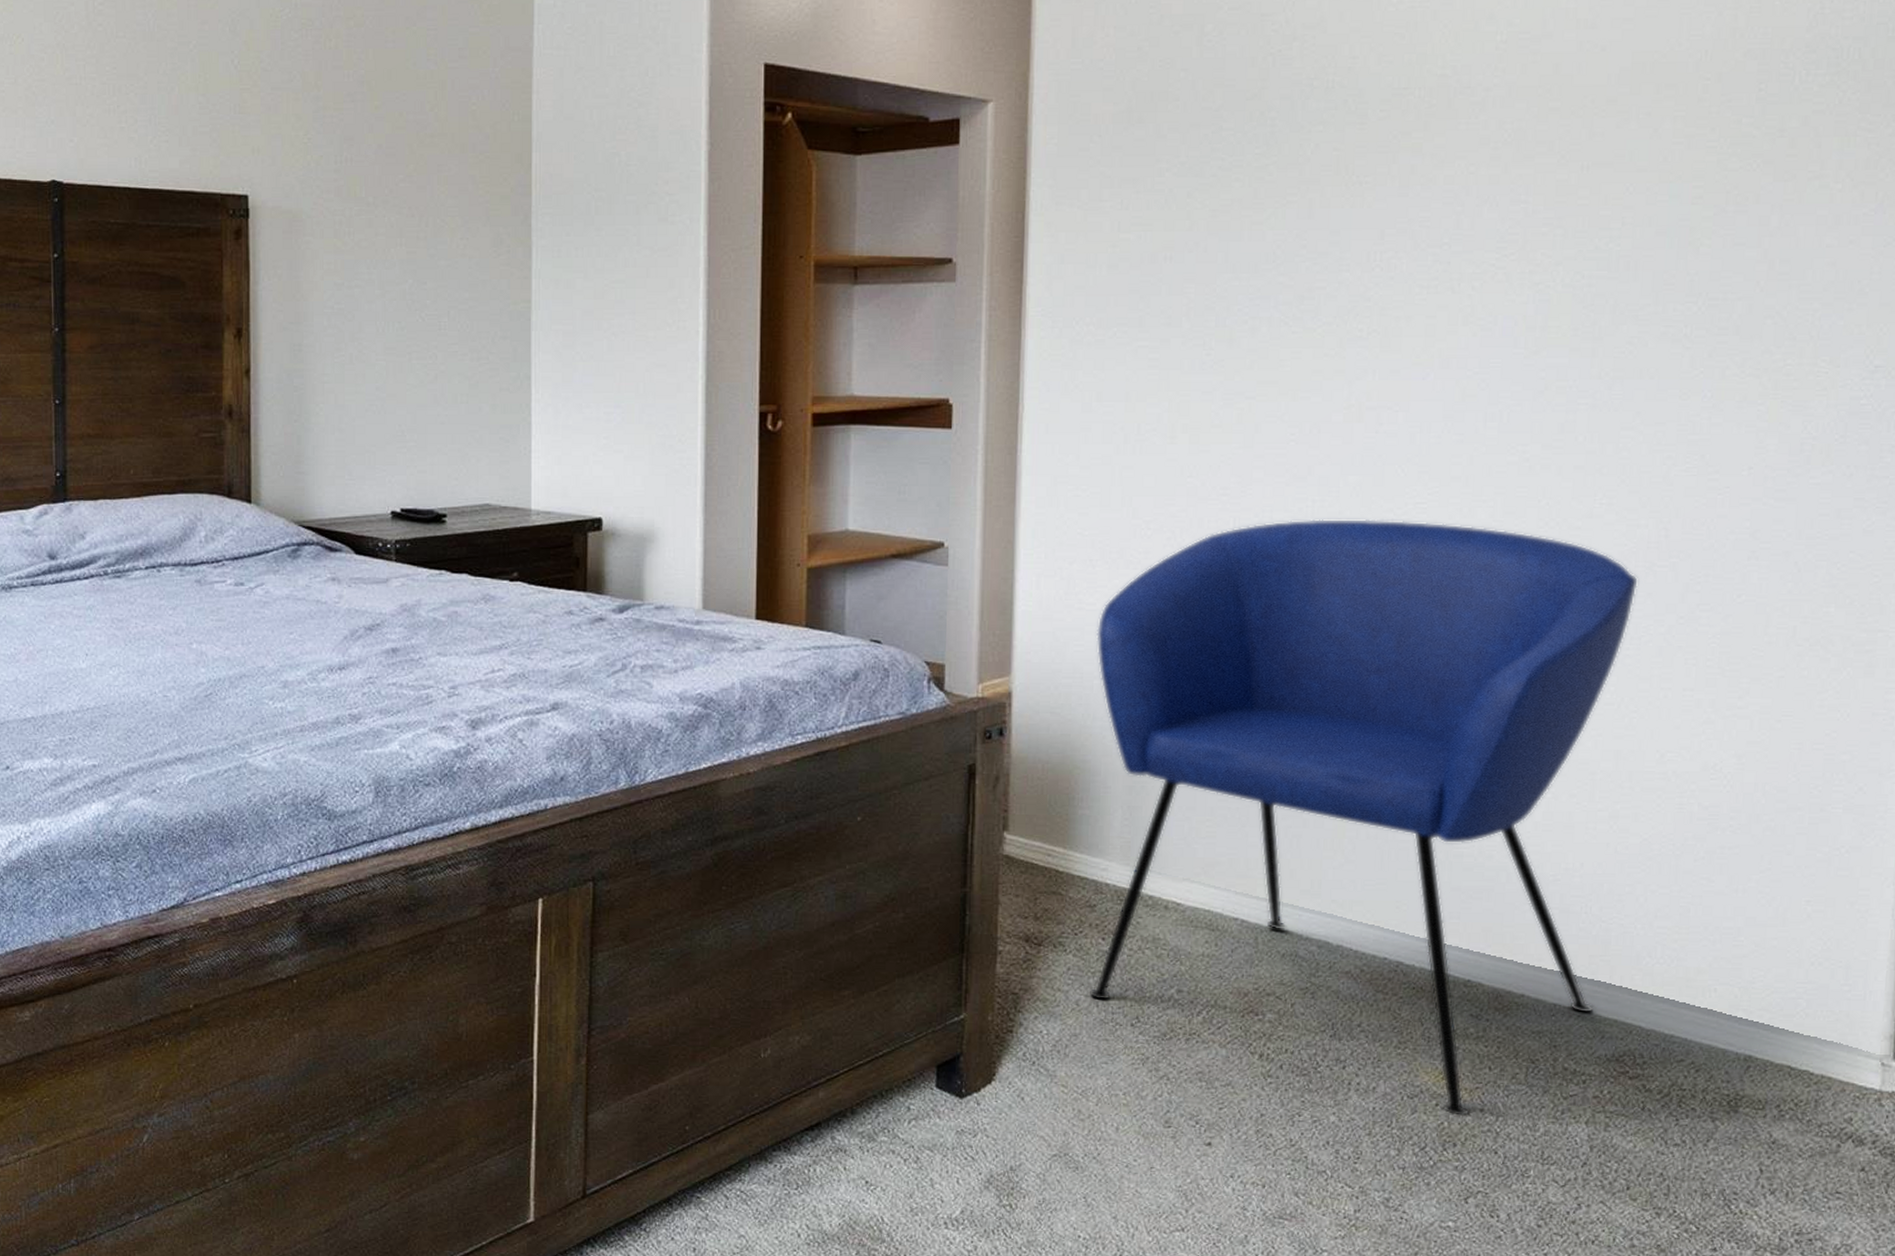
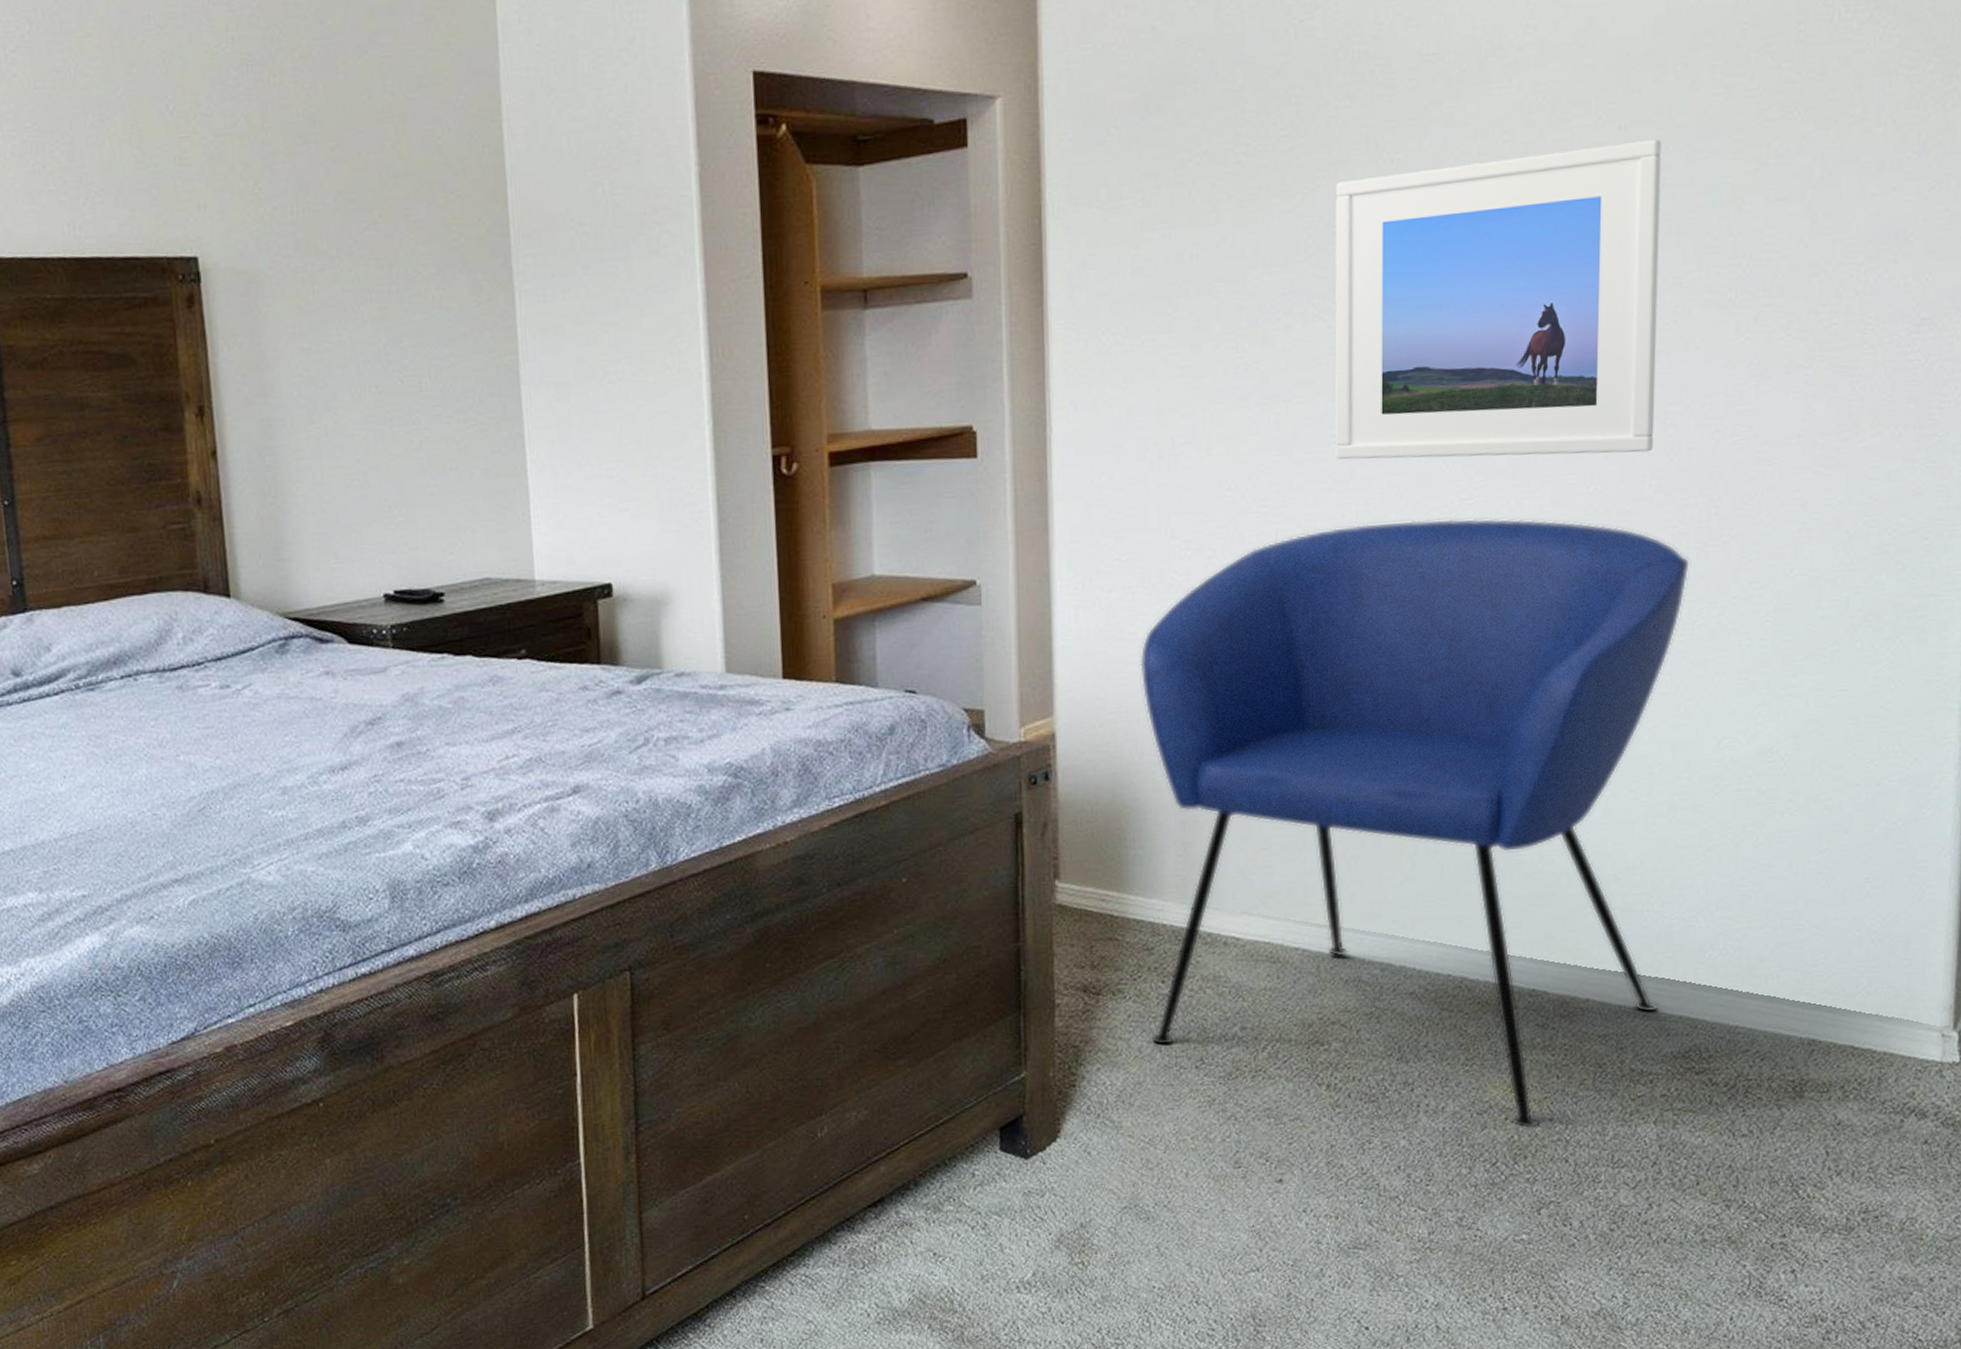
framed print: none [1295,180,1623,472] -> present [1335,138,1662,460]

